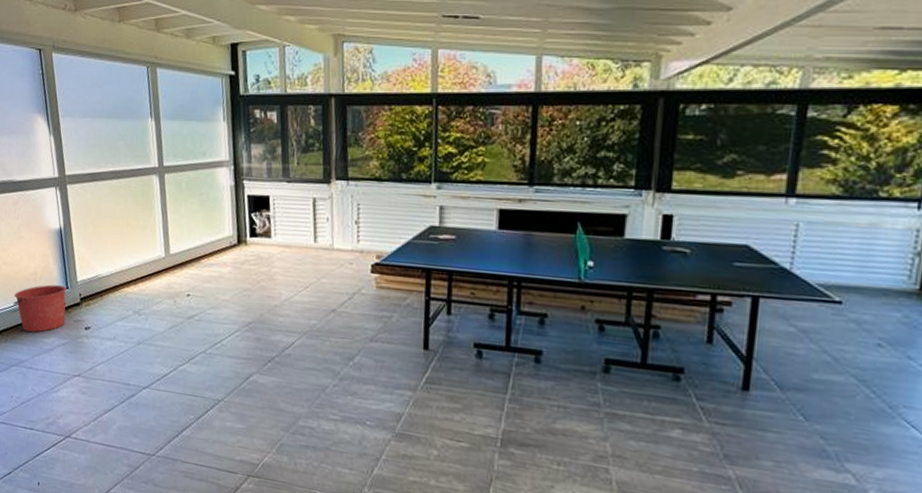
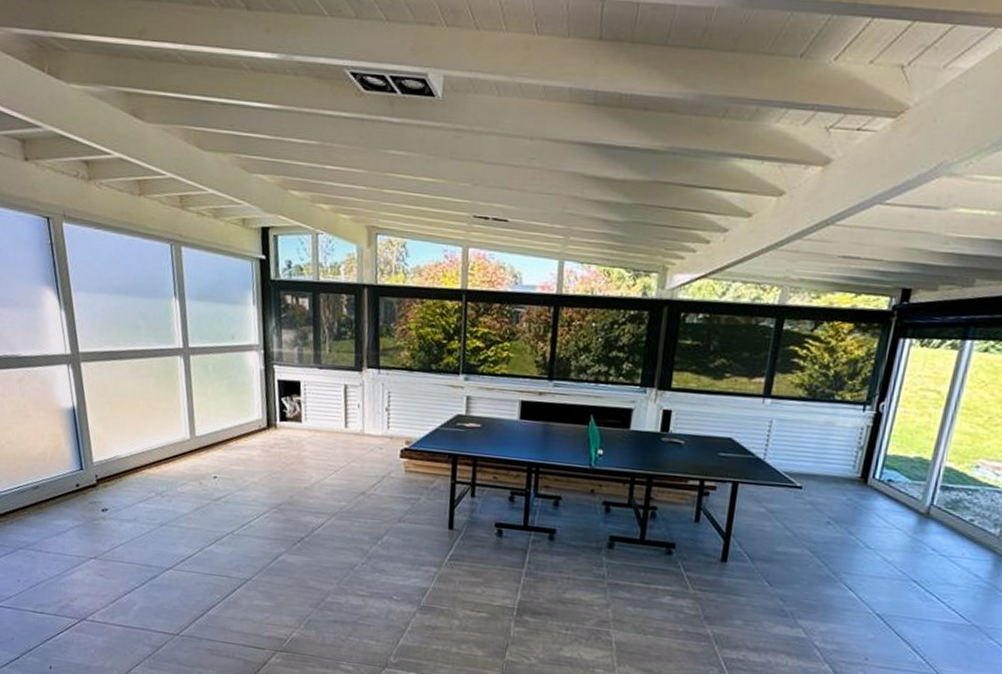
bucket: present [13,284,66,333] -> none [19,465,81,515]

